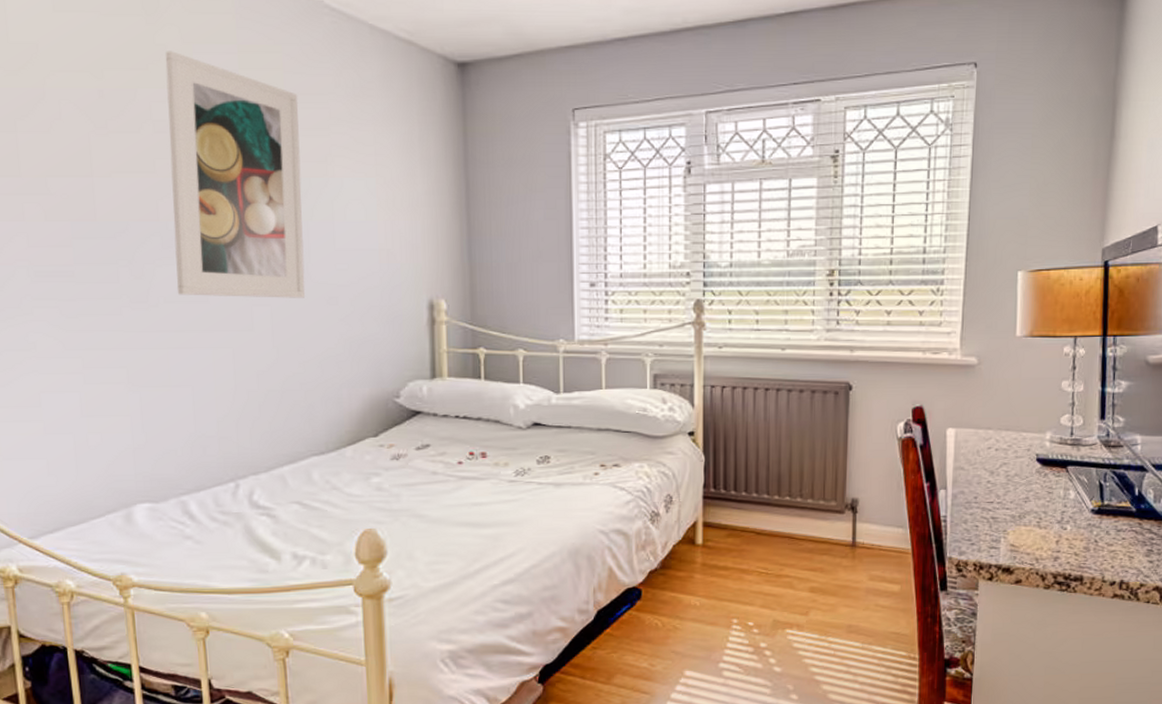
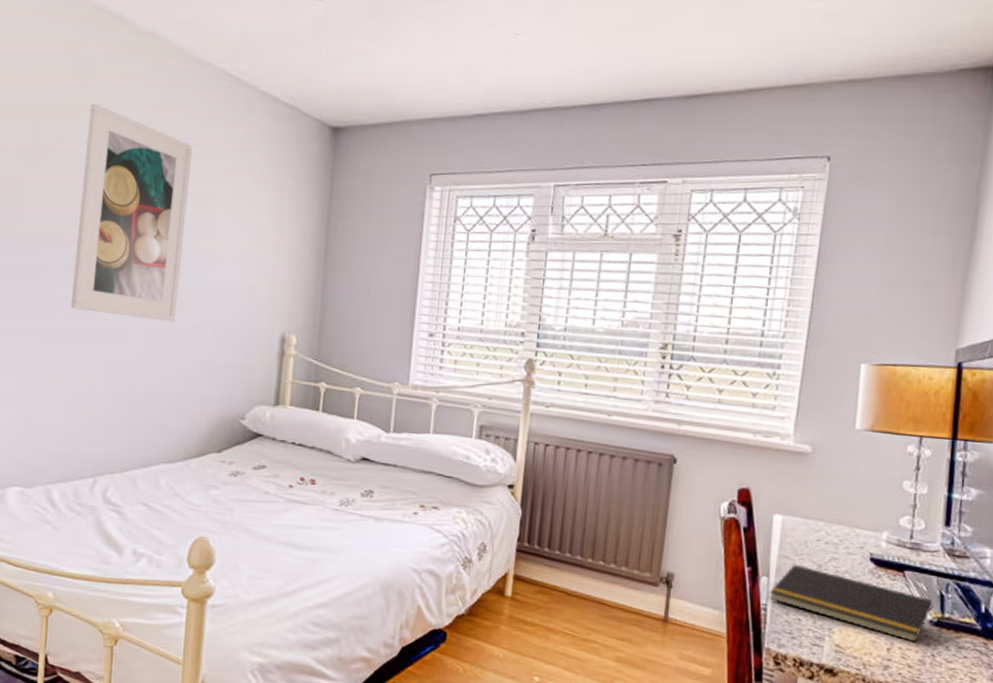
notepad: none [948,474,1092,532] -> present [769,564,932,643]

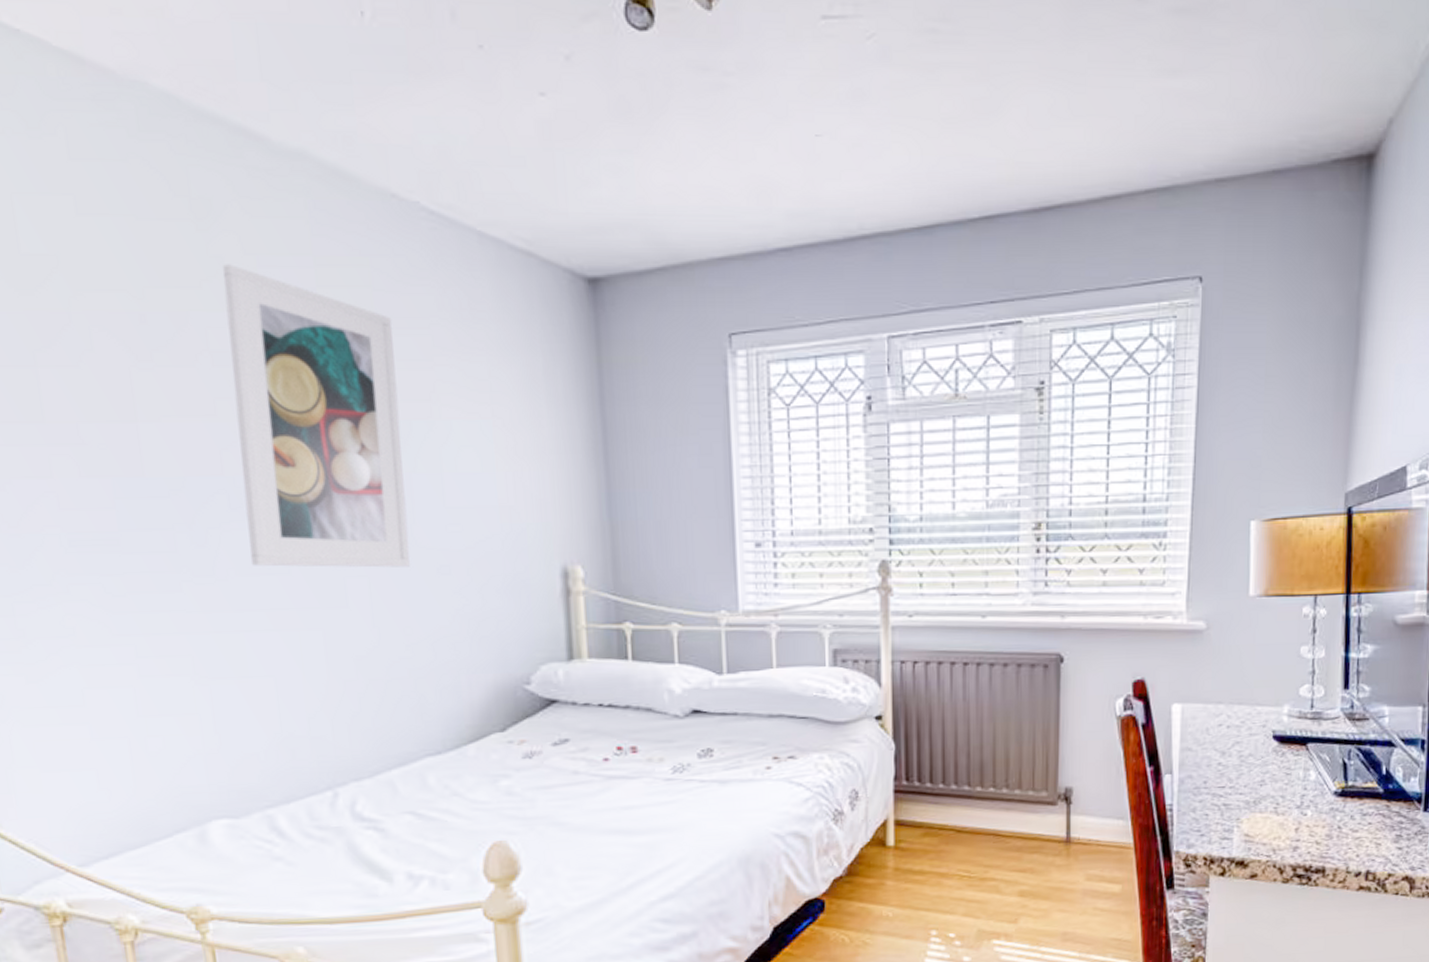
notepad: present [769,564,932,643] -> none [1174,755,1335,818]

